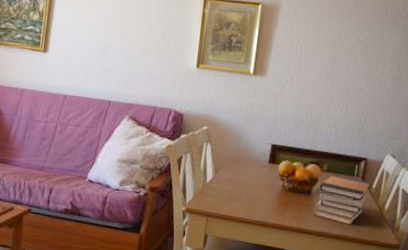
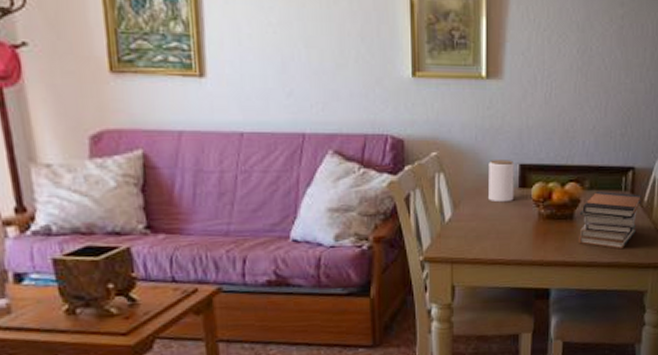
jar: none [243,138,268,173] -> present [488,160,514,203]

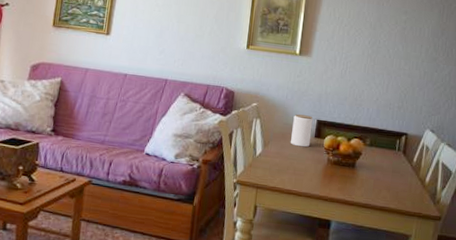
book stack: present [579,190,641,250] -> none [358,148,412,198]

